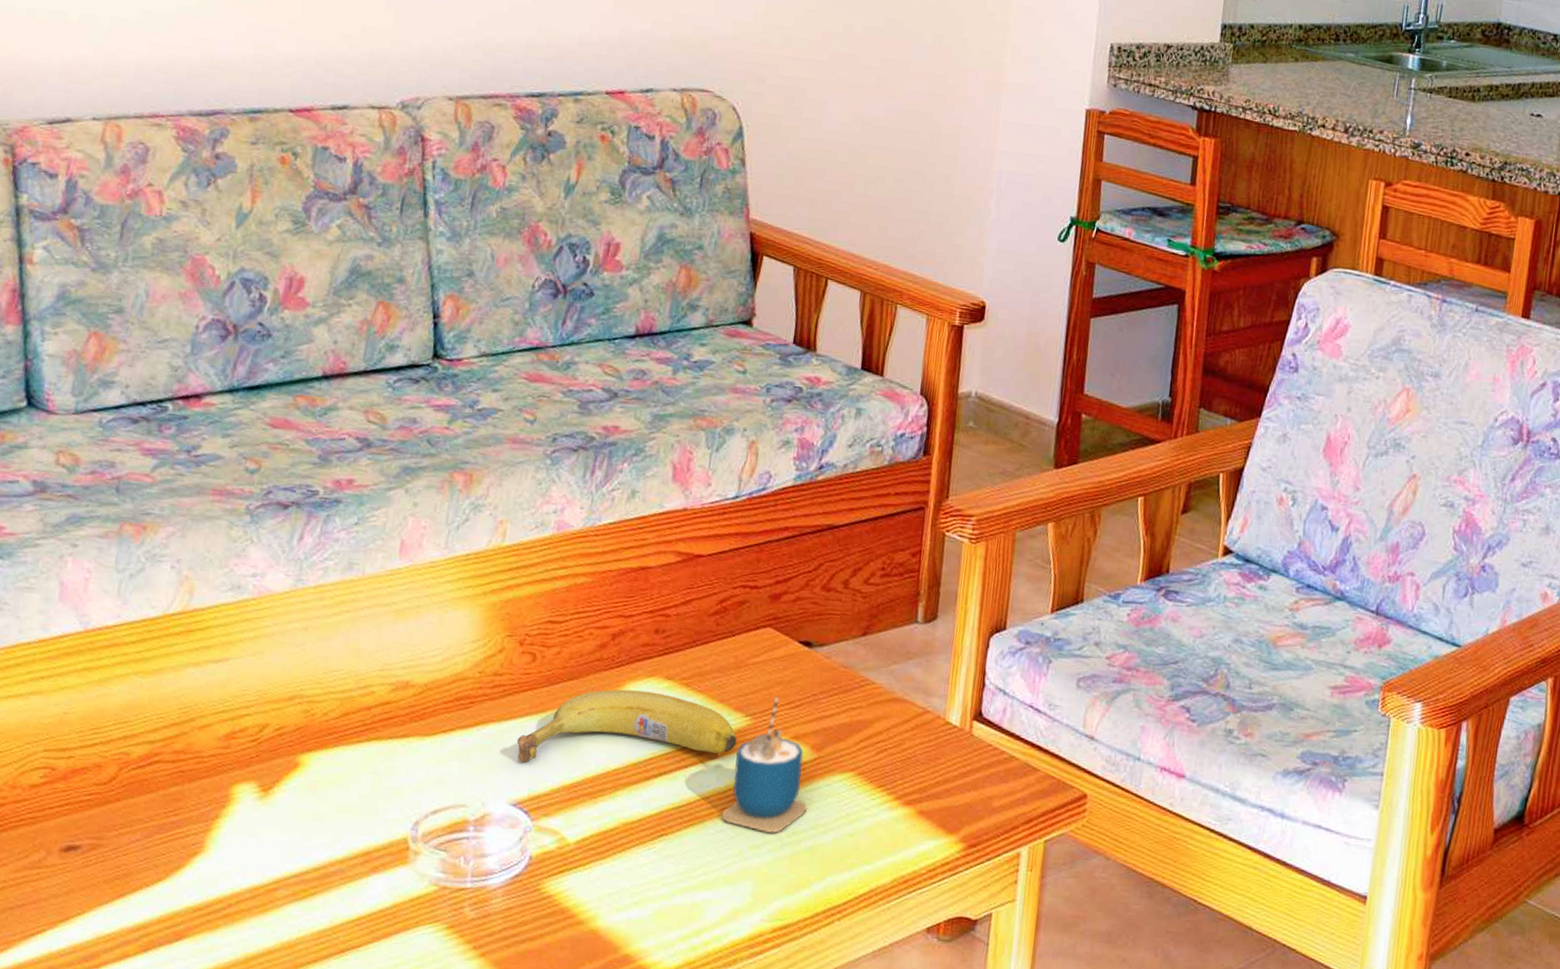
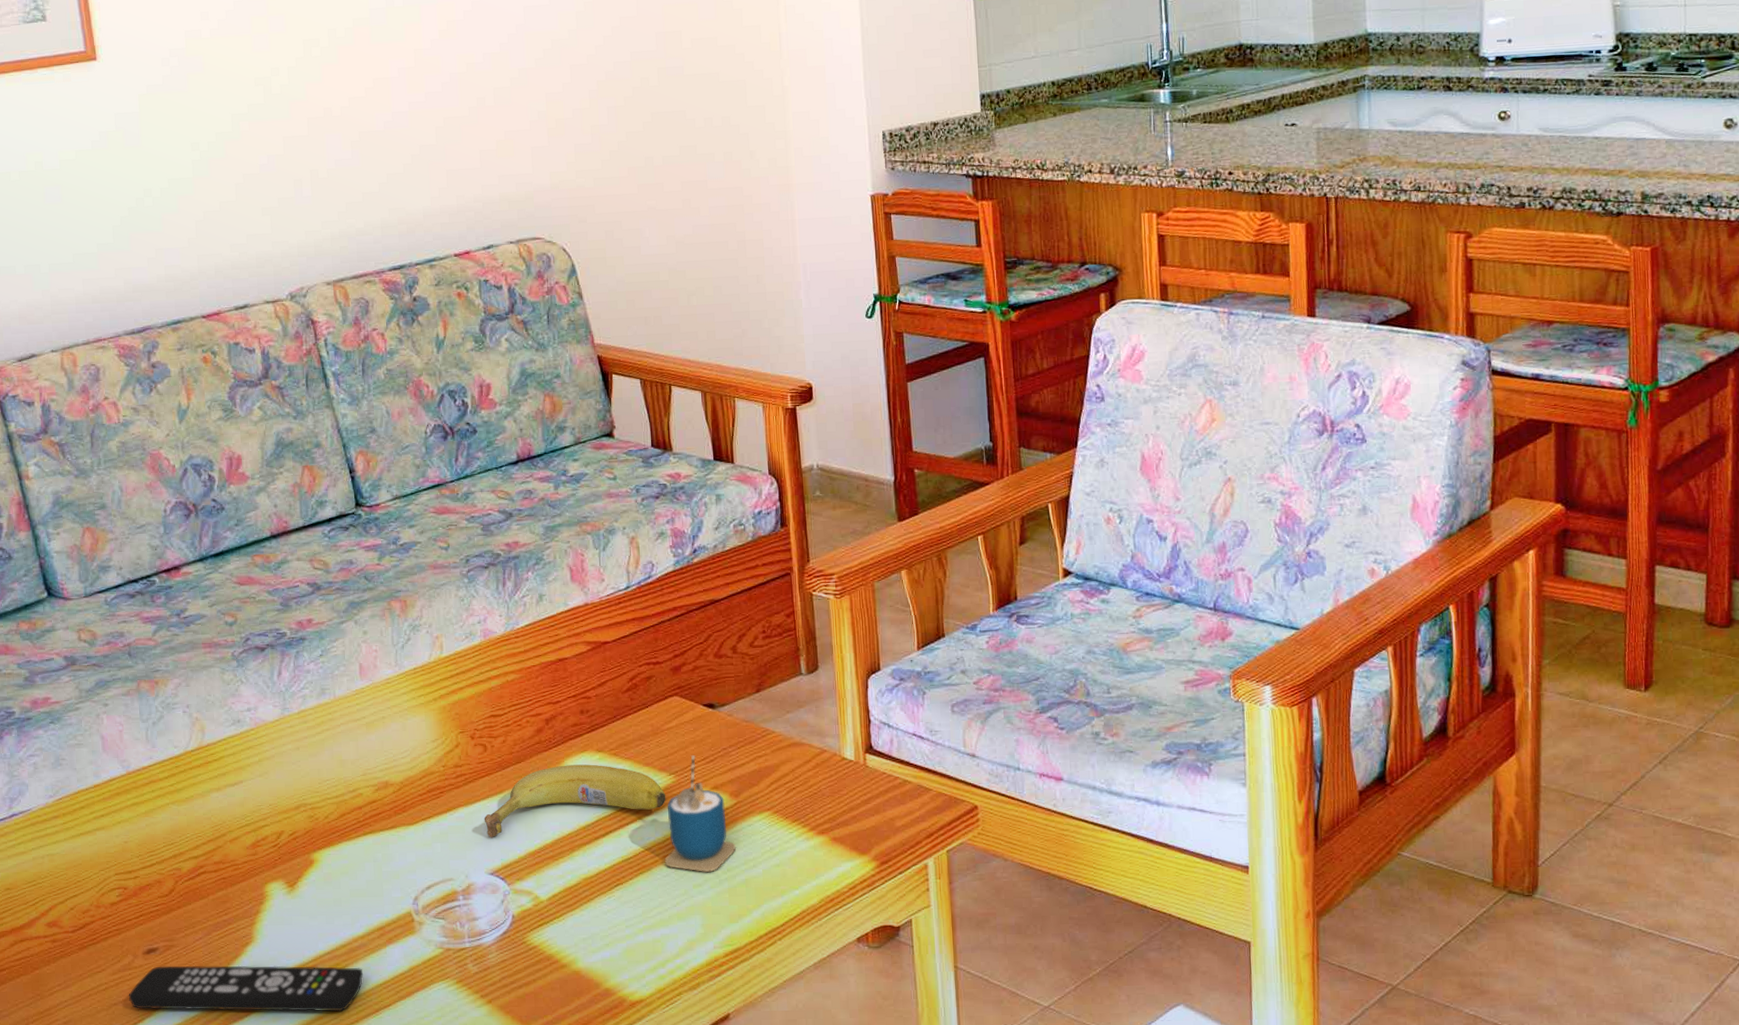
remote control: none [29,868,335,947] -> present [128,965,364,1012]

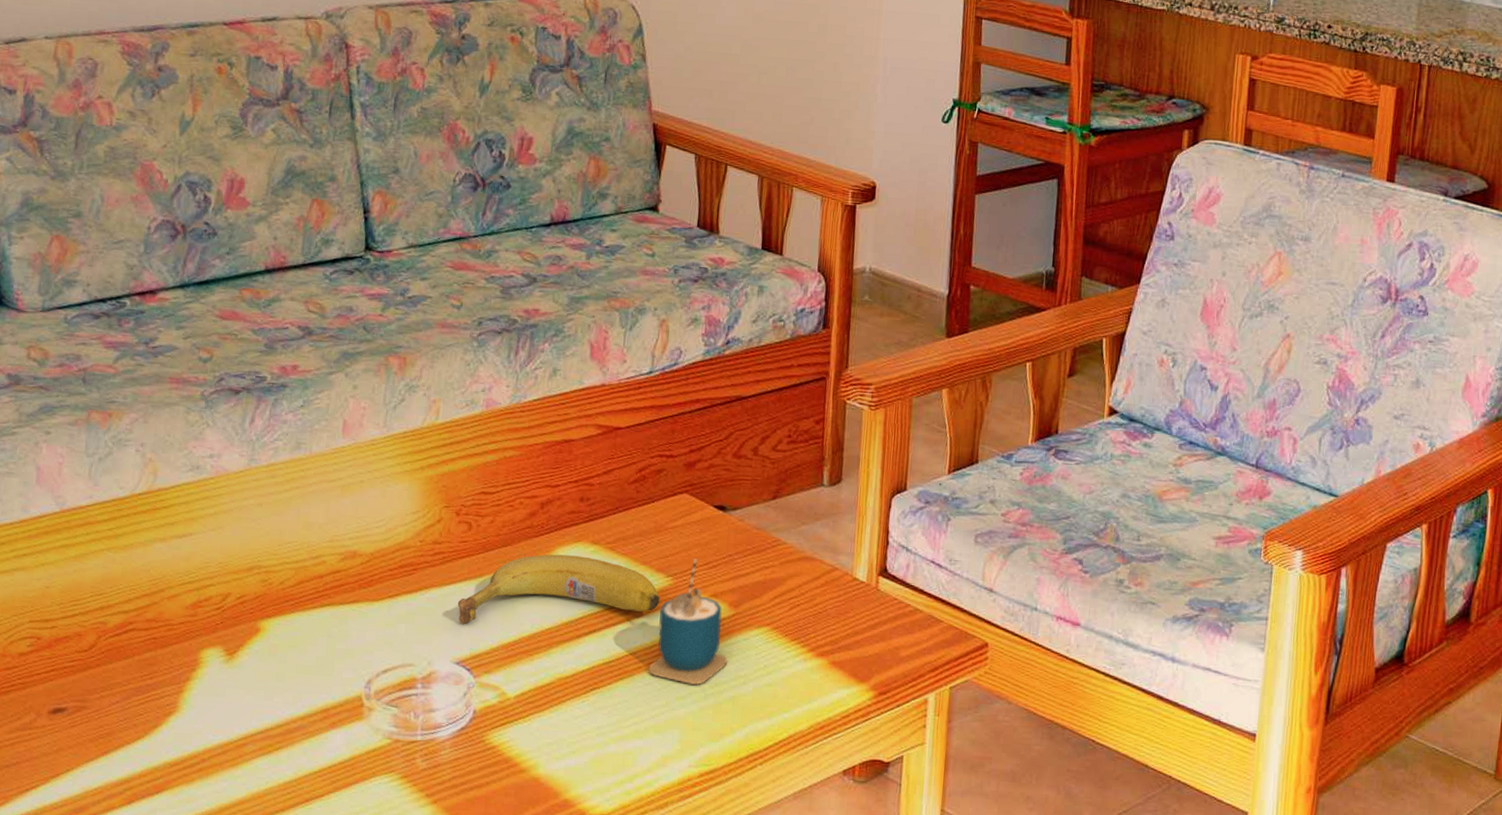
remote control: present [128,965,364,1012] -> none [23,728,298,798]

